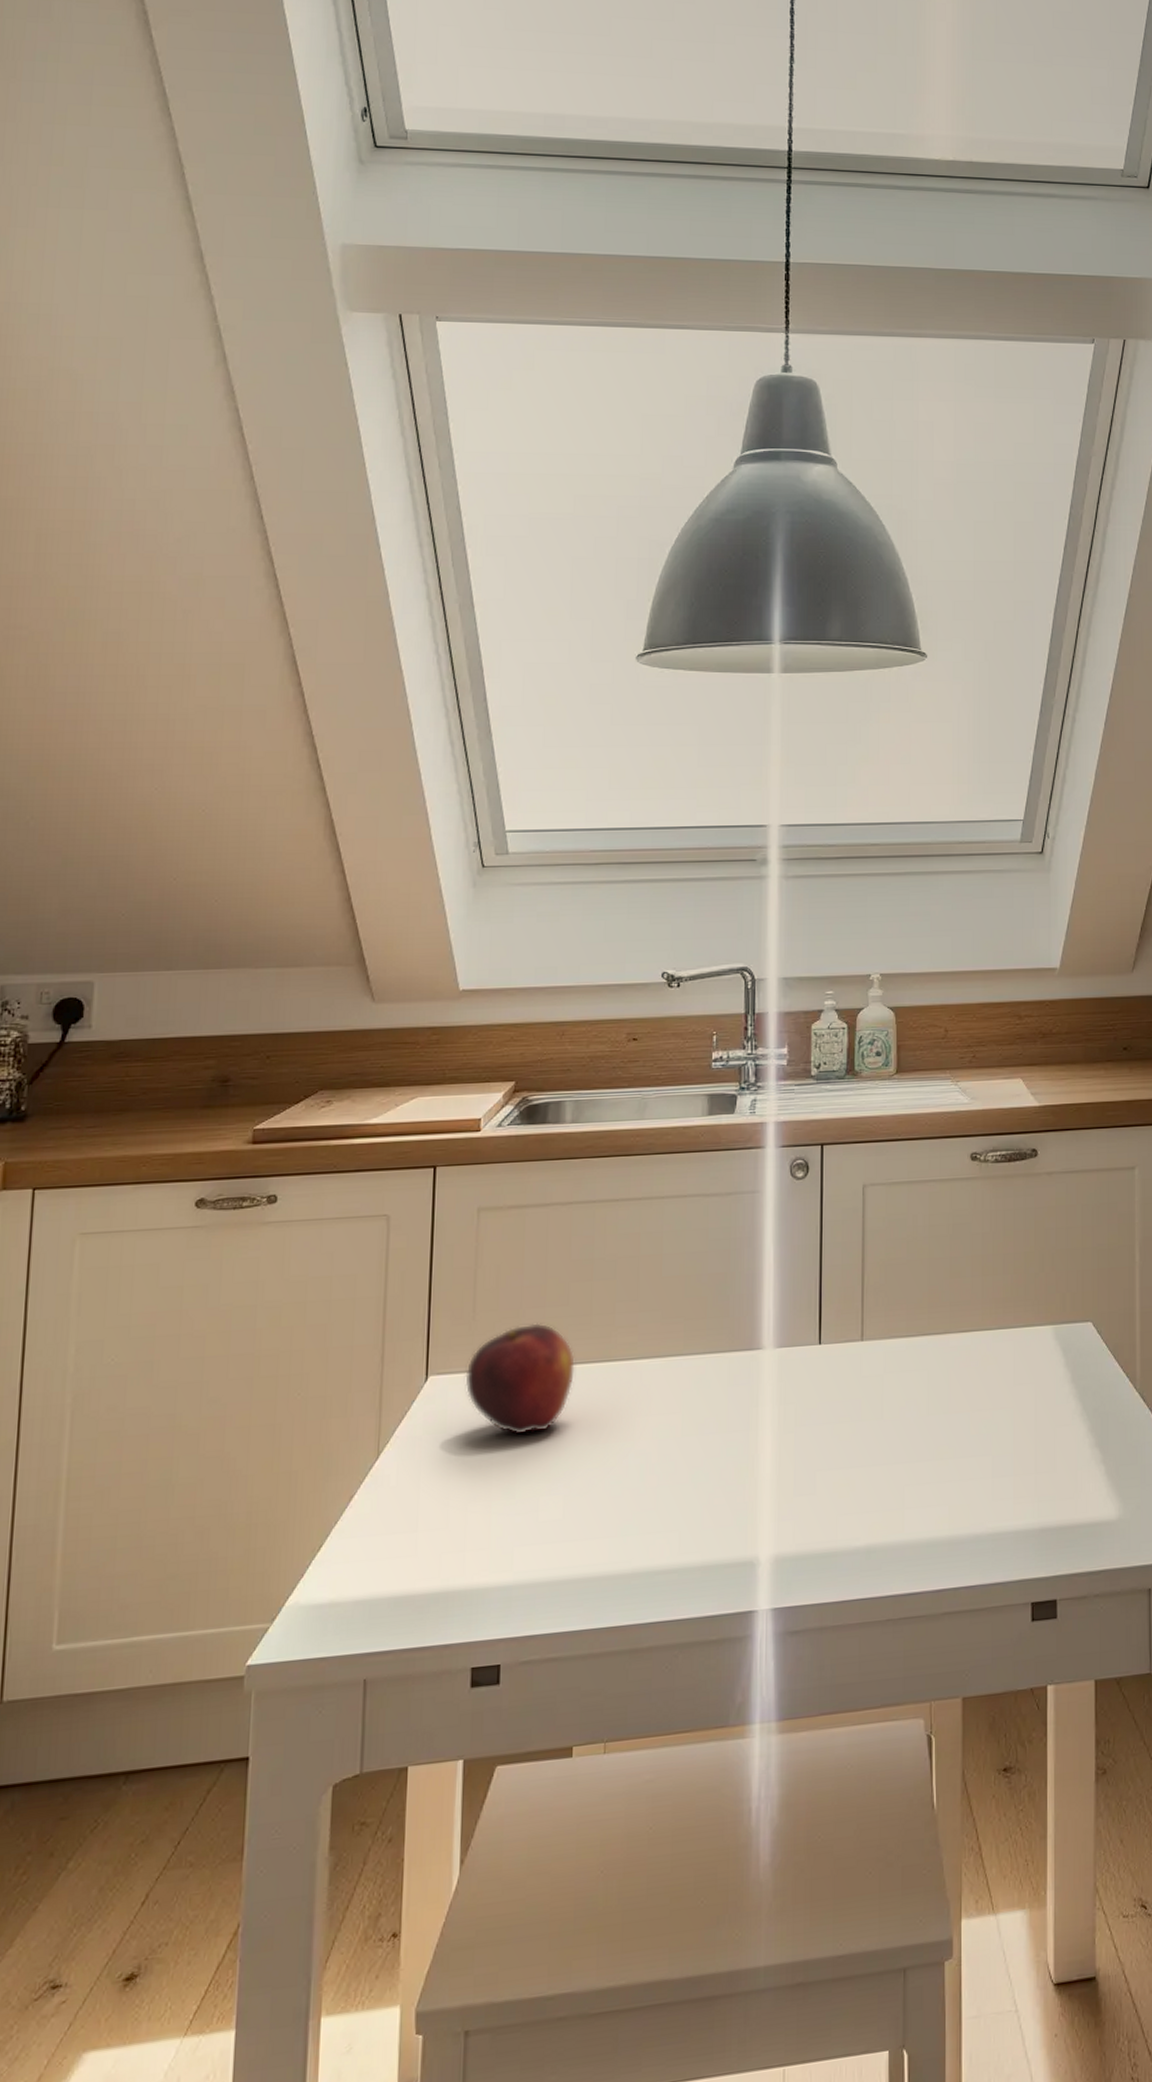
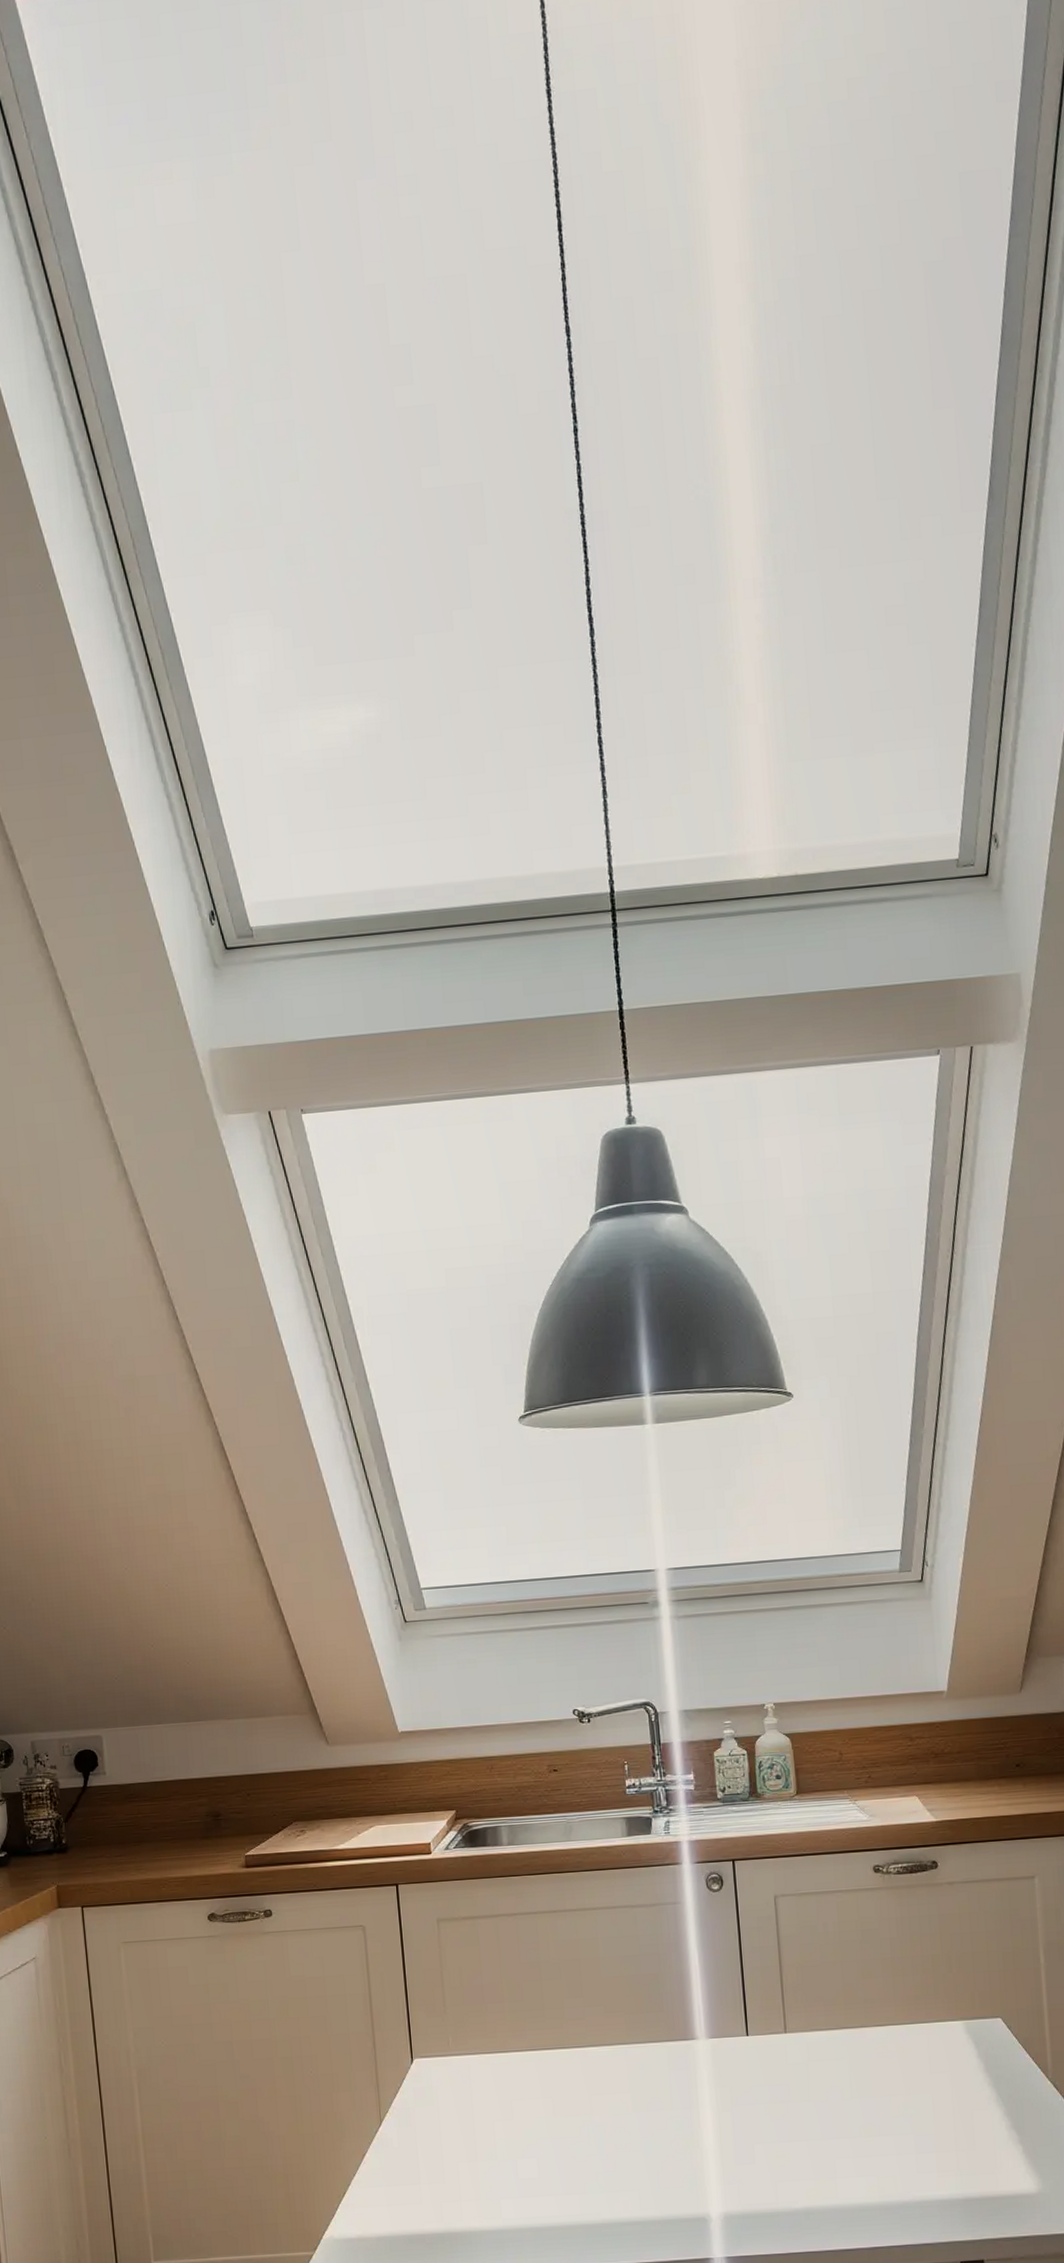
fruit: present [465,1323,576,1435] -> none [443,2015,536,2108]

